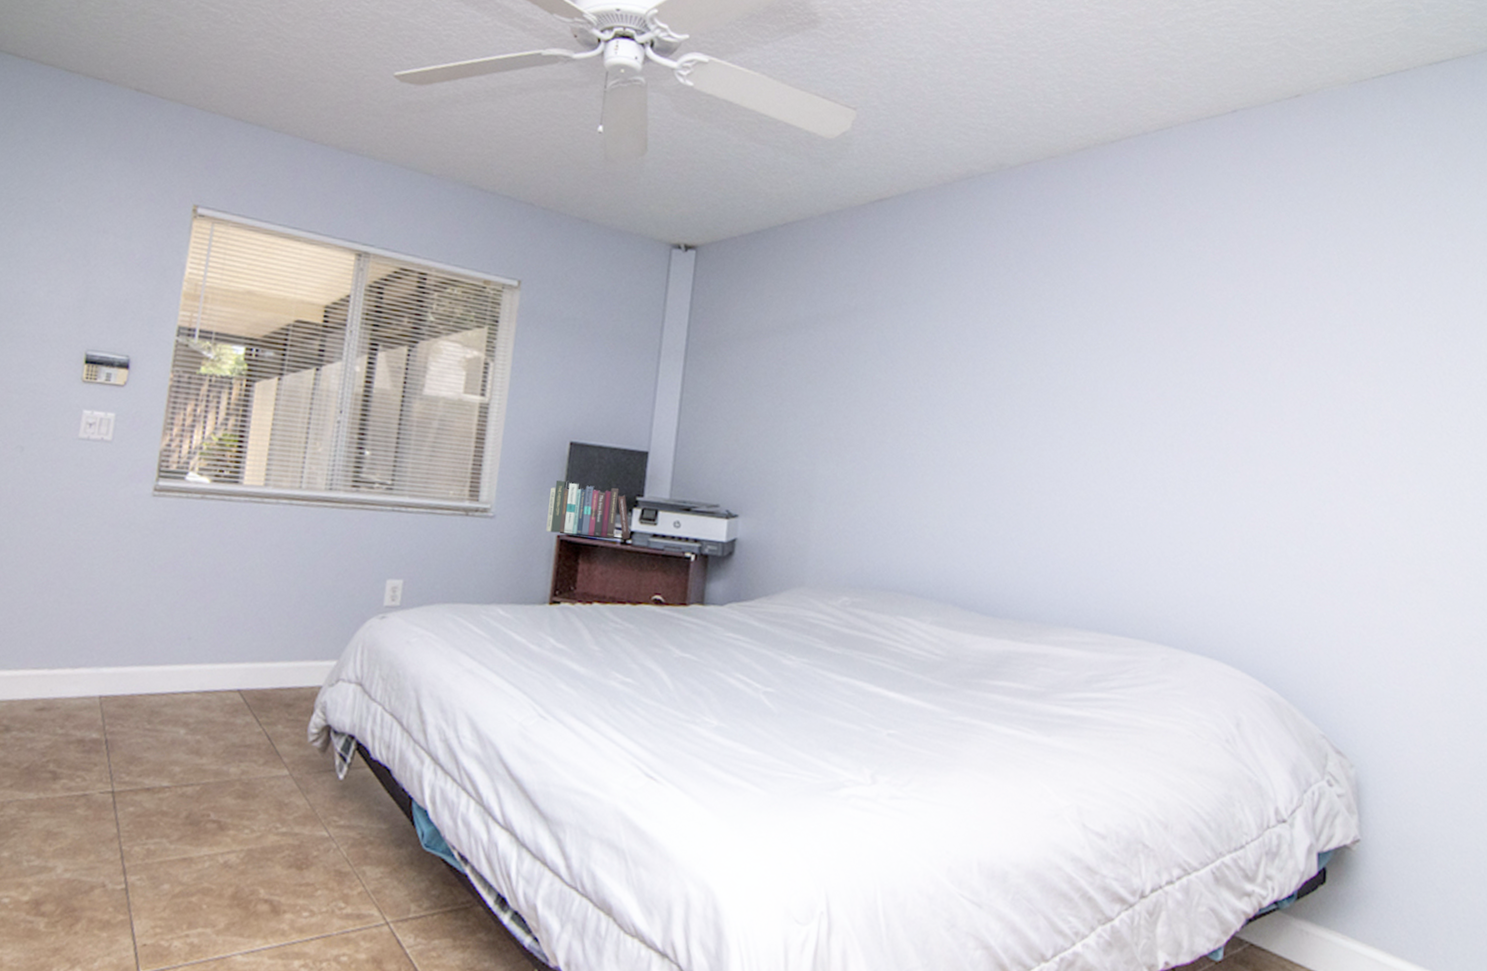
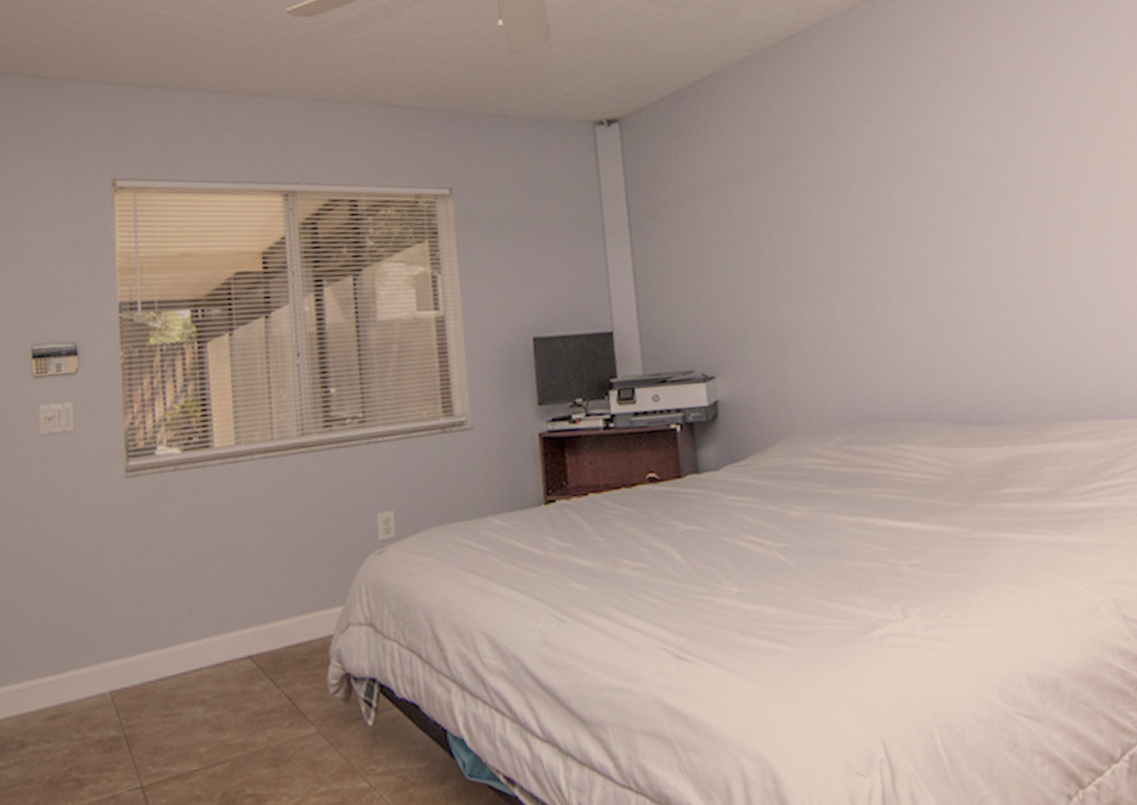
books: present [546,479,630,540] -> none [523,373,612,432]

